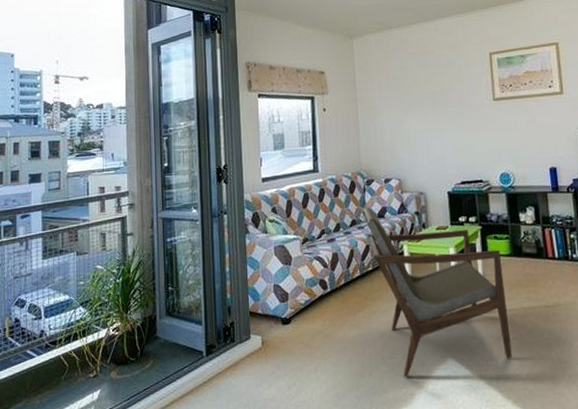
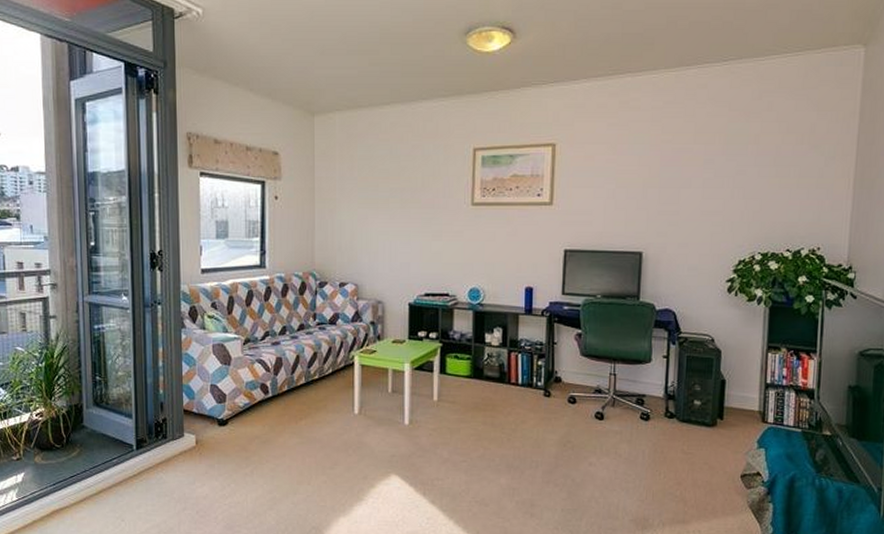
armchair: present [362,207,513,377] -> none [312,311,460,488]

